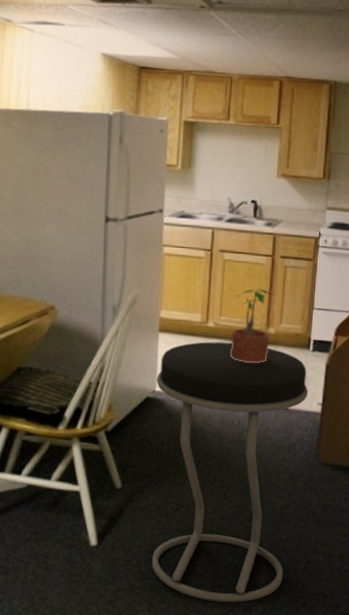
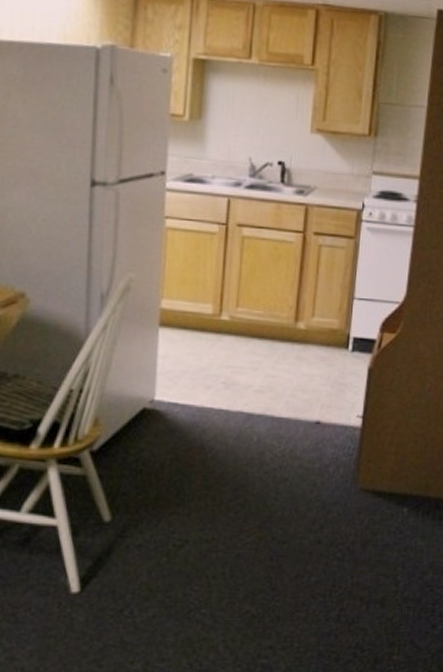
stool: present [152,342,309,603] -> none [148,339,346,660]
potted plant: present [230,289,274,363] -> none [249,273,305,366]

